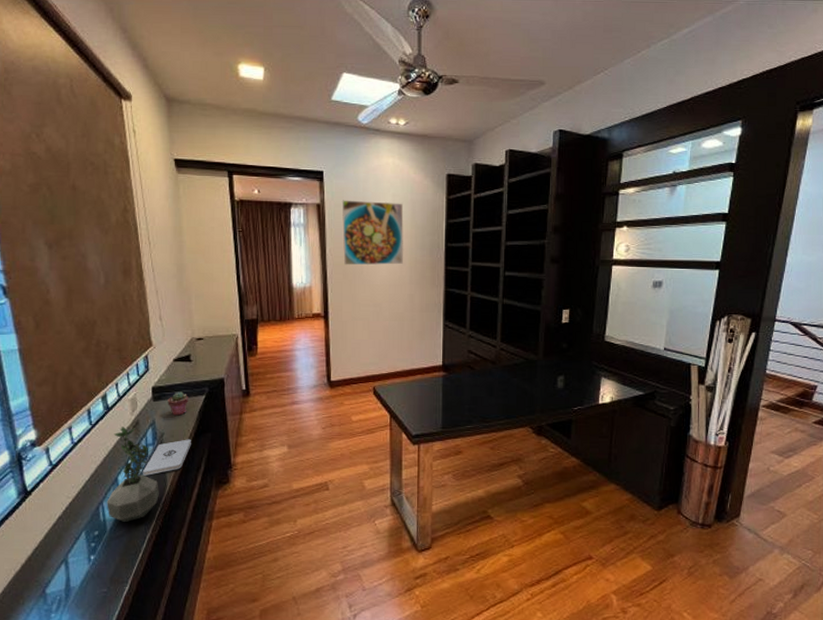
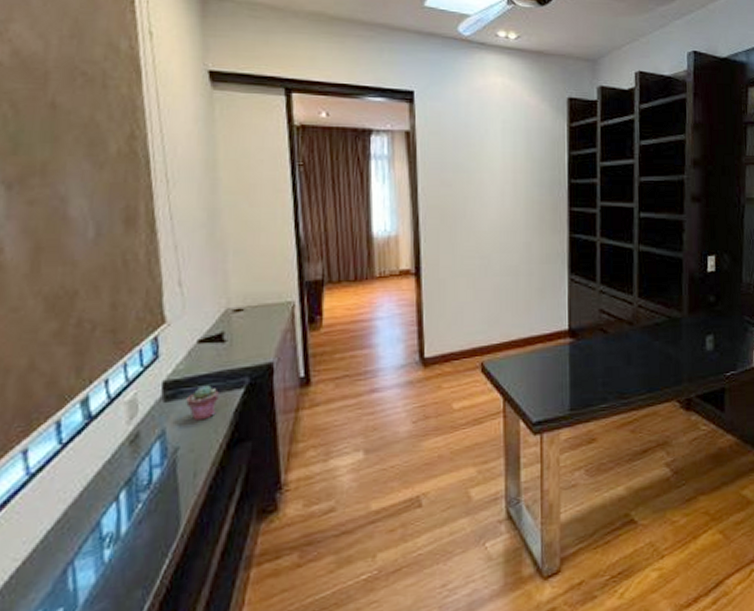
potted plant: present [107,427,159,522] -> none [80,442,168,588]
notepad: present [142,439,191,476] -> none [141,453,221,513]
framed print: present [342,200,404,266] -> none [438,126,517,208]

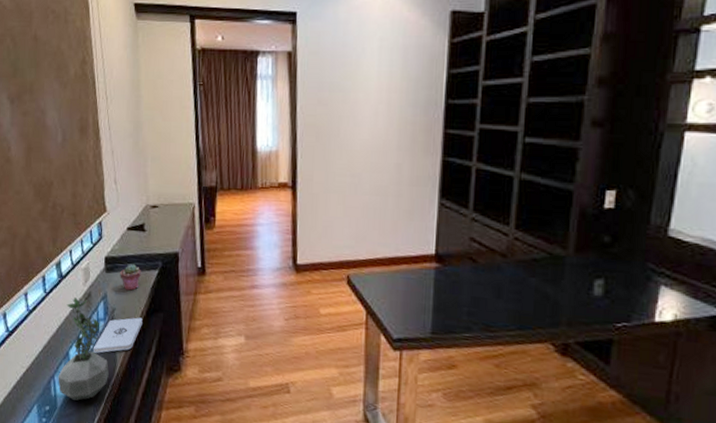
potted plant: none [80,442,168,588] -> present [58,297,109,401]
notepad: none [141,453,221,513] -> present [92,317,143,353]

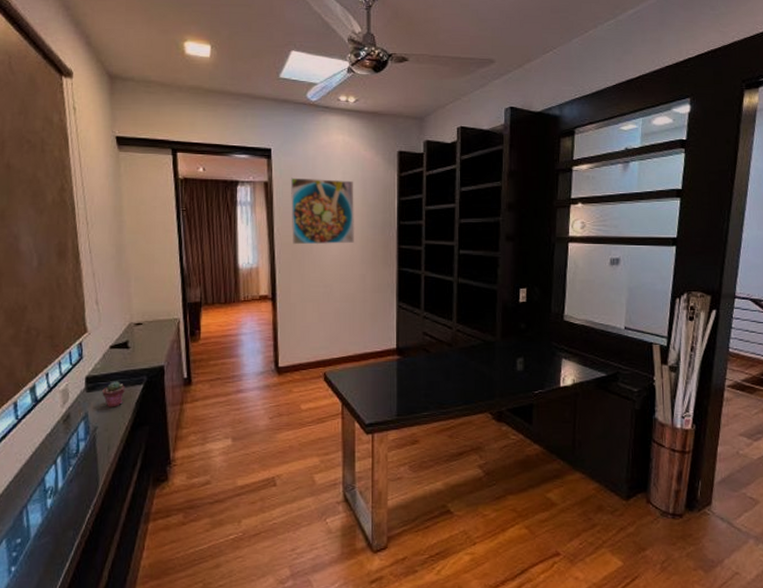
potted plant: present [58,297,109,401] -> none [31,421,90,527]
notepad: present [92,317,143,353] -> none [72,433,127,475]
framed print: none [317,46,393,127] -> present [290,177,354,245]

